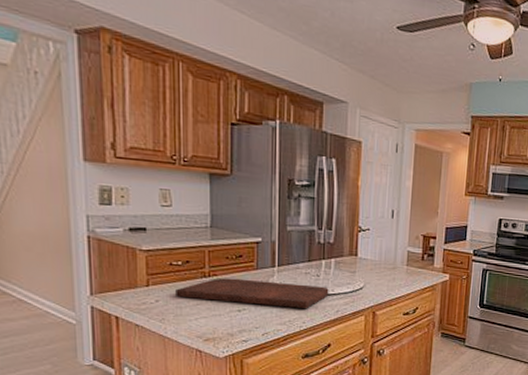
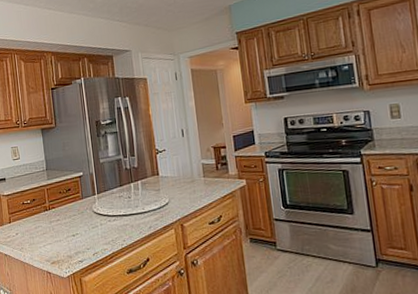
cutting board: present [176,278,329,308] -> none [28,206,141,229]

